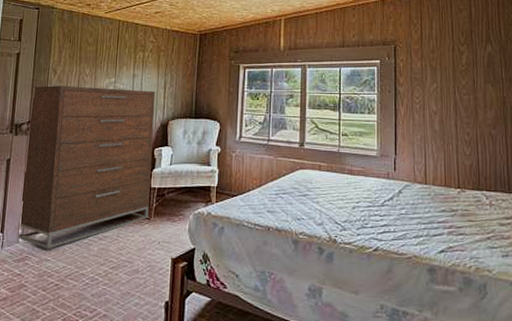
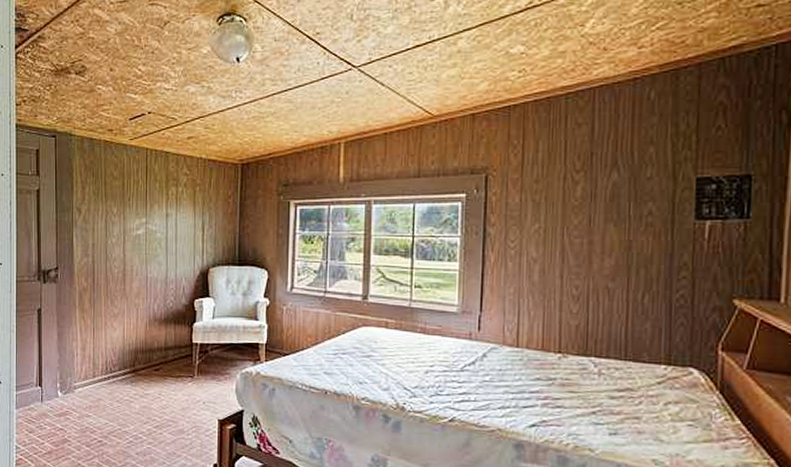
dresser: present [17,86,156,249] -> none [55,227,193,405]

